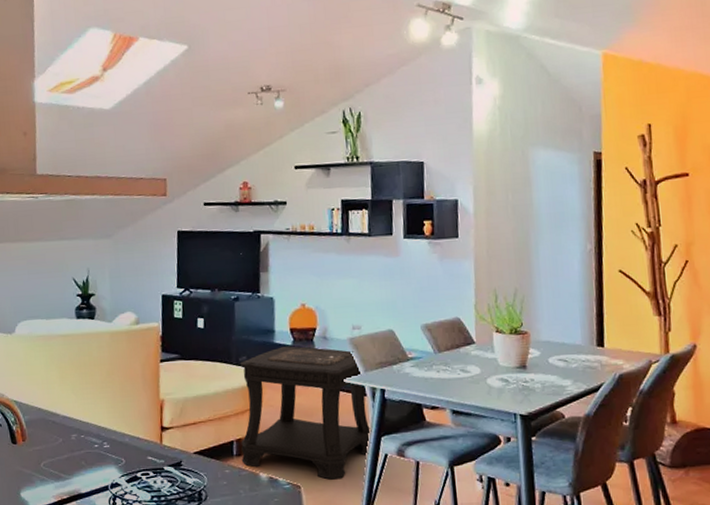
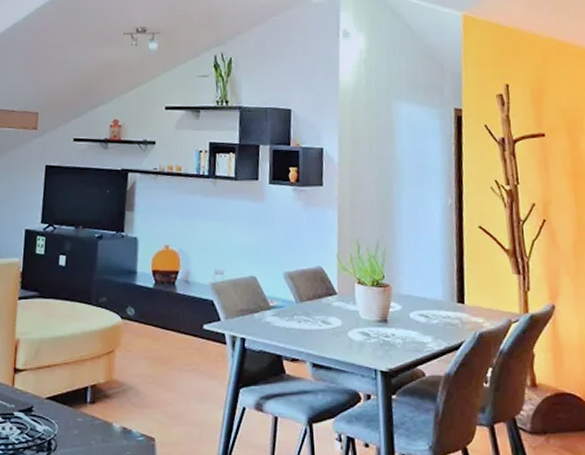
side table: present [241,346,372,480] -> none [95,288,230,433]

